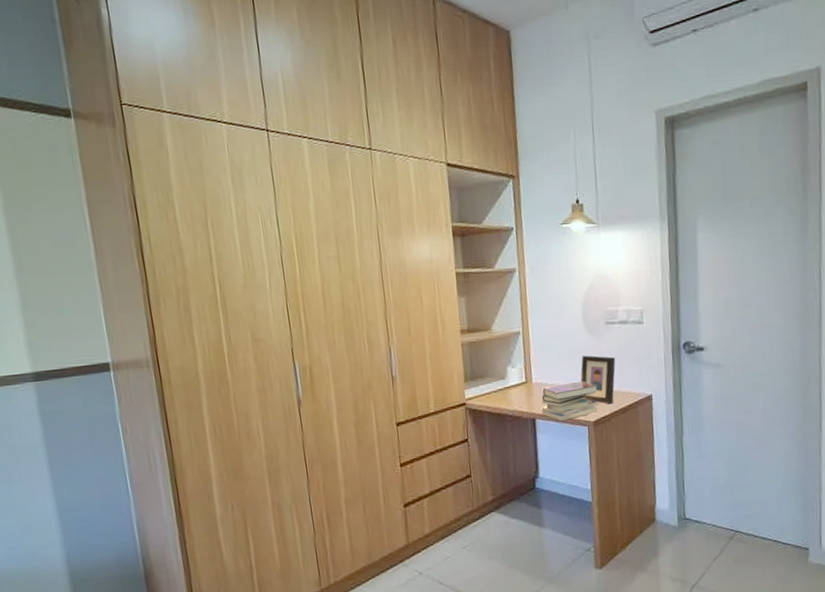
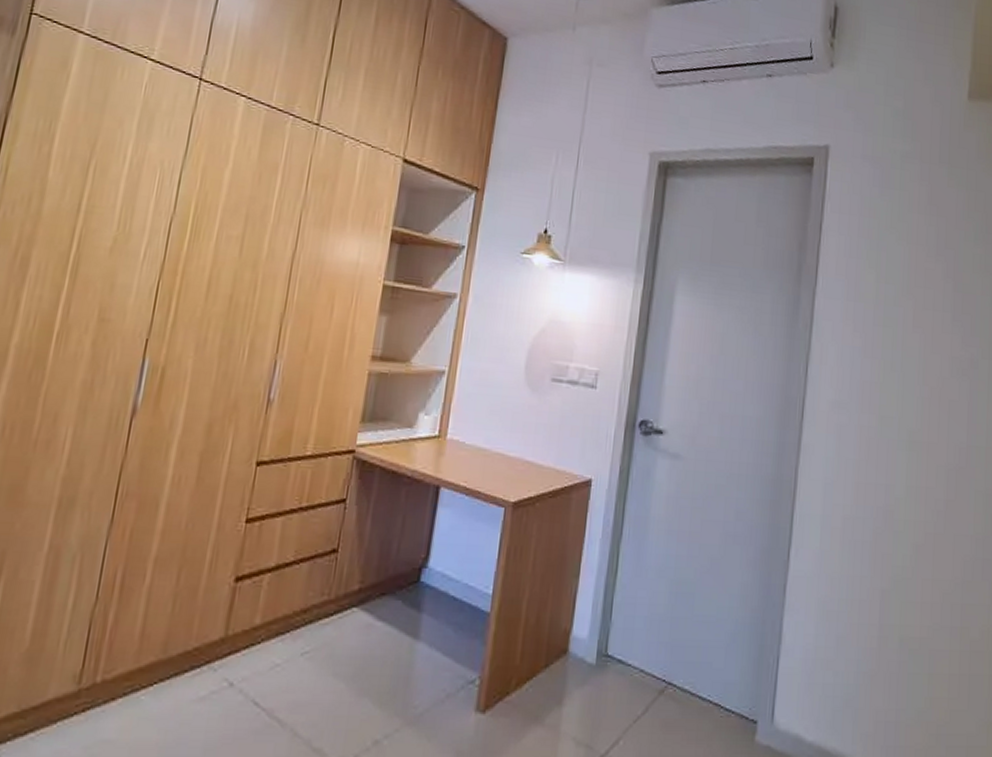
books: present [541,381,599,421] -> none [450,446,526,495]
picture frame: present [580,355,616,404] -> none [505,414,556,483]

